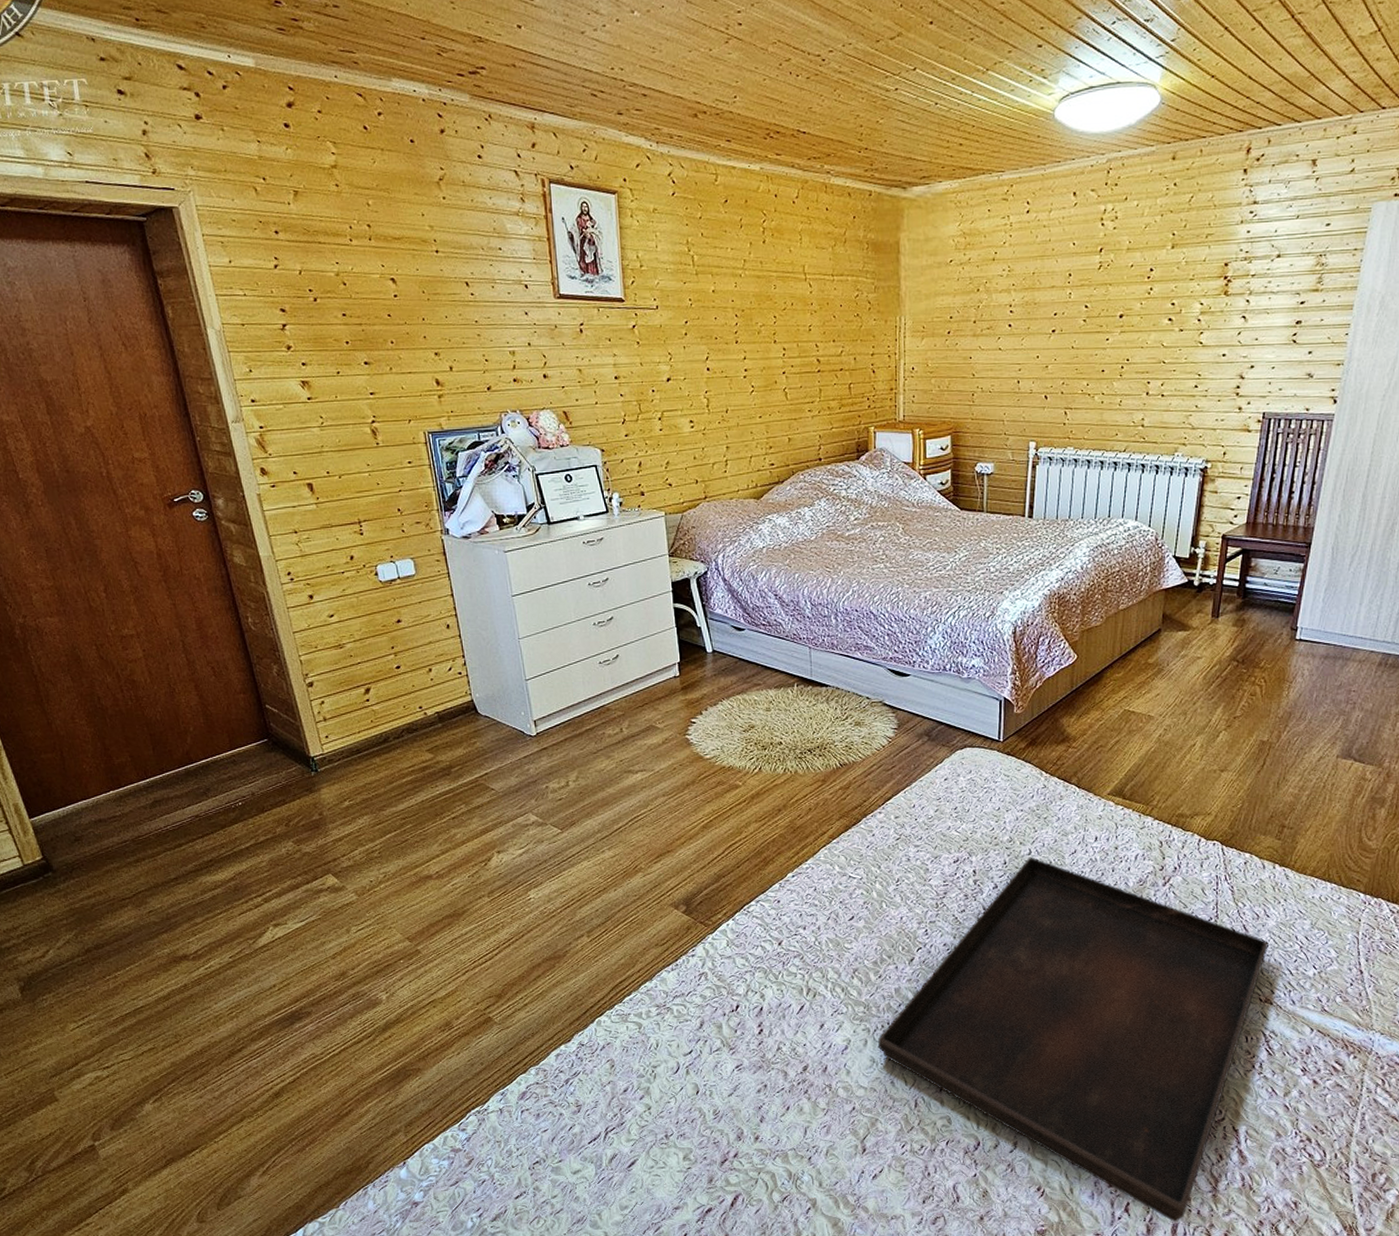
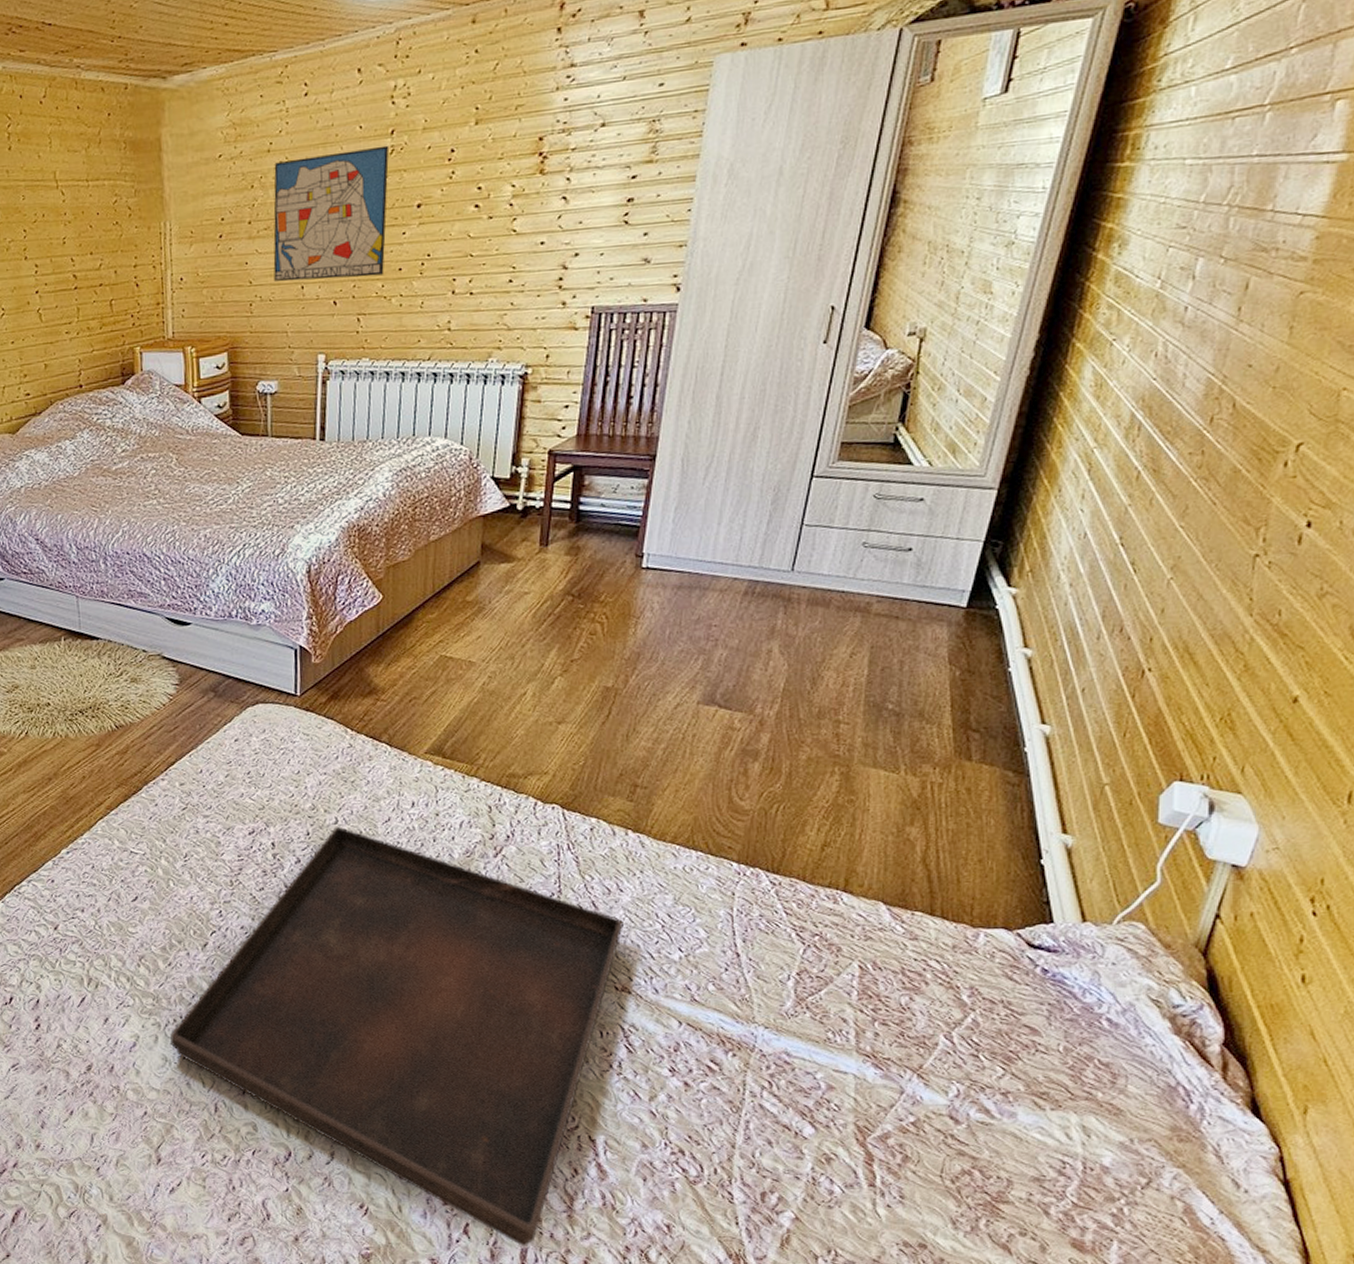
wall art: none [994,261,1098,376] -> present [273,145,390,282]

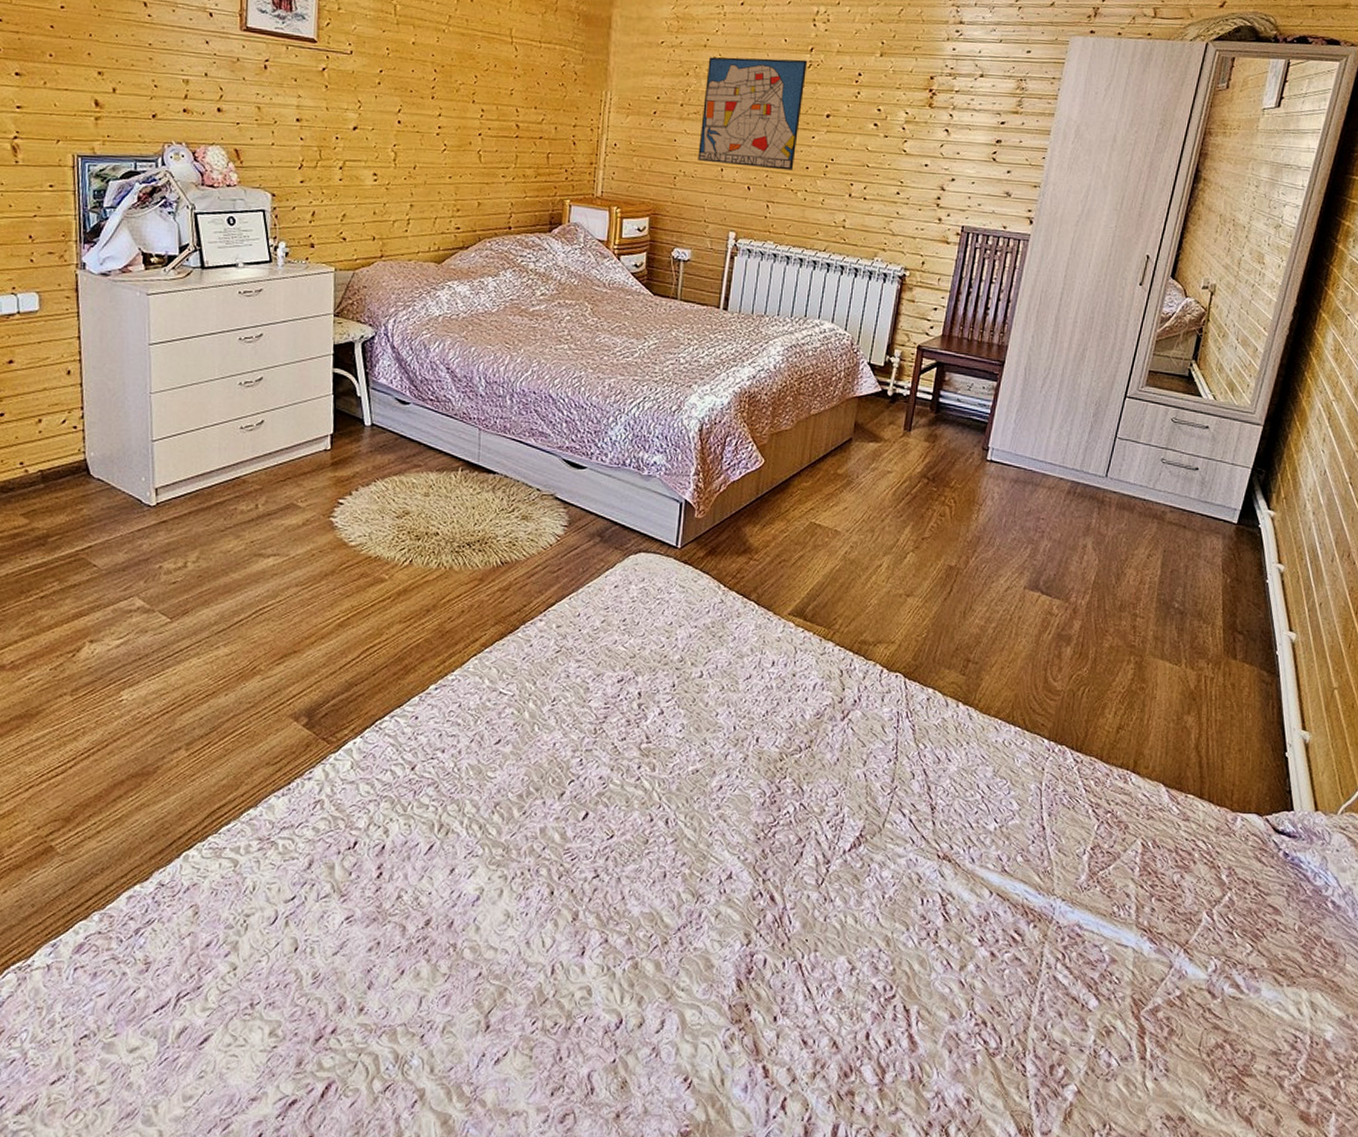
serving tray: present [170,826,623,1246] -> none [515,680,949,1122]

